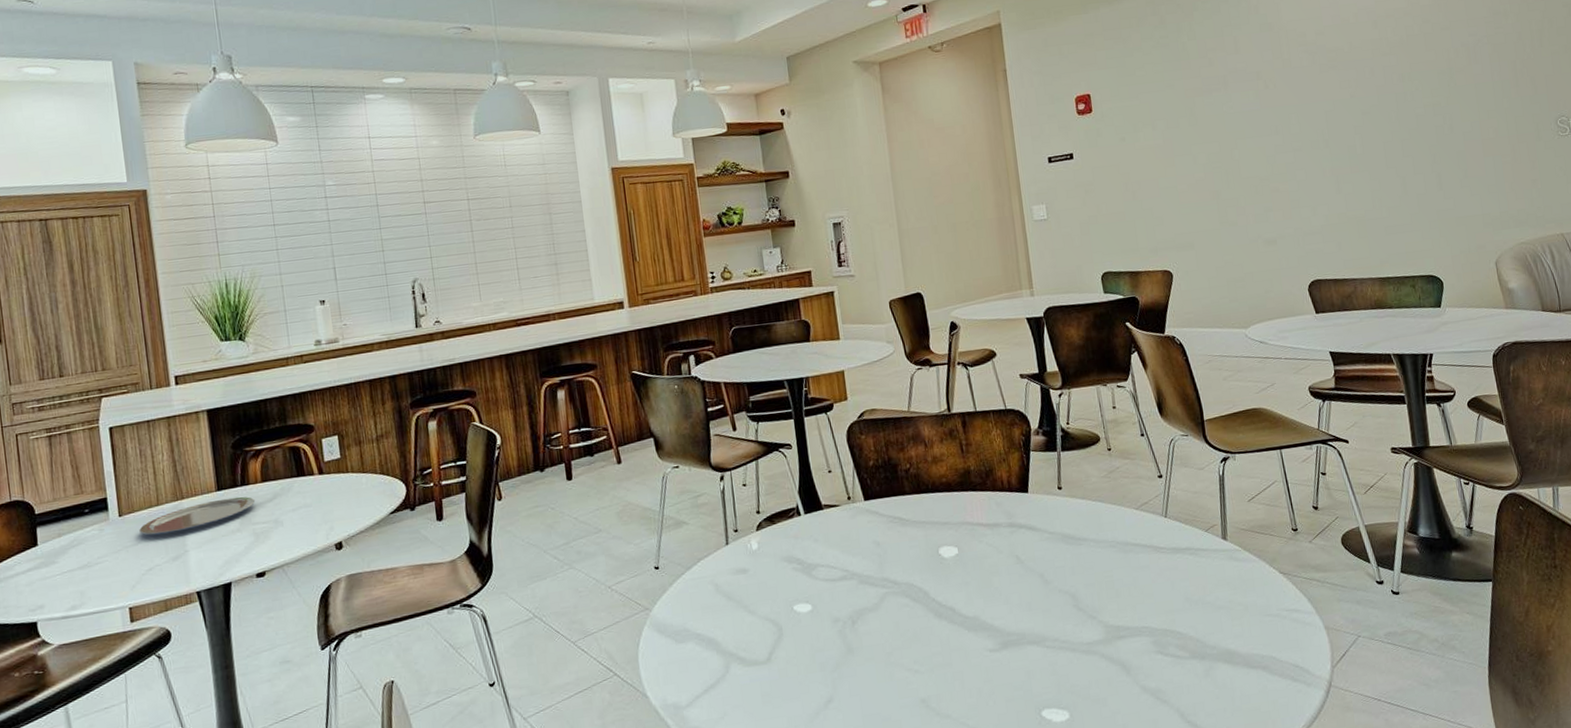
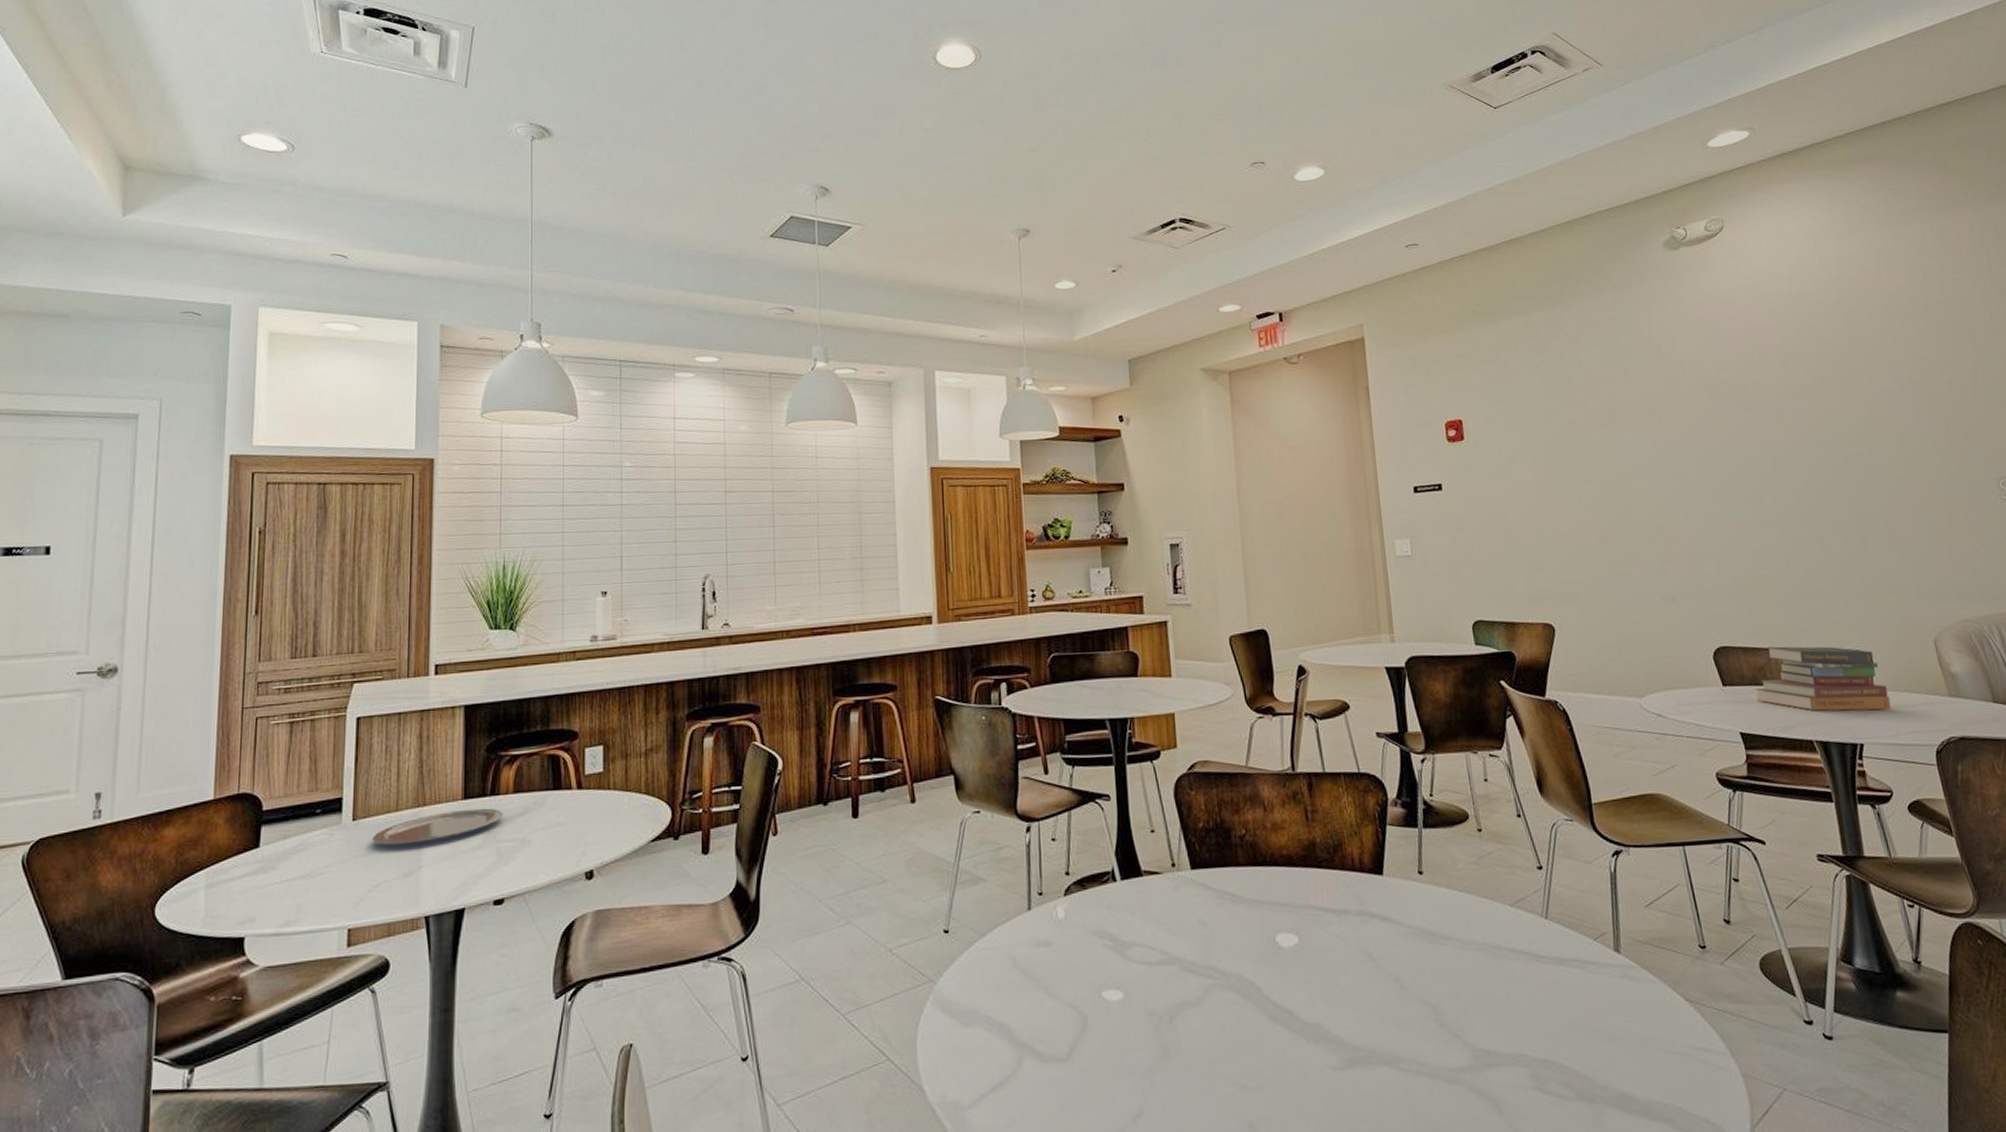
books: none [1343,273,1457,329] -> present [1755,646,1892,711]

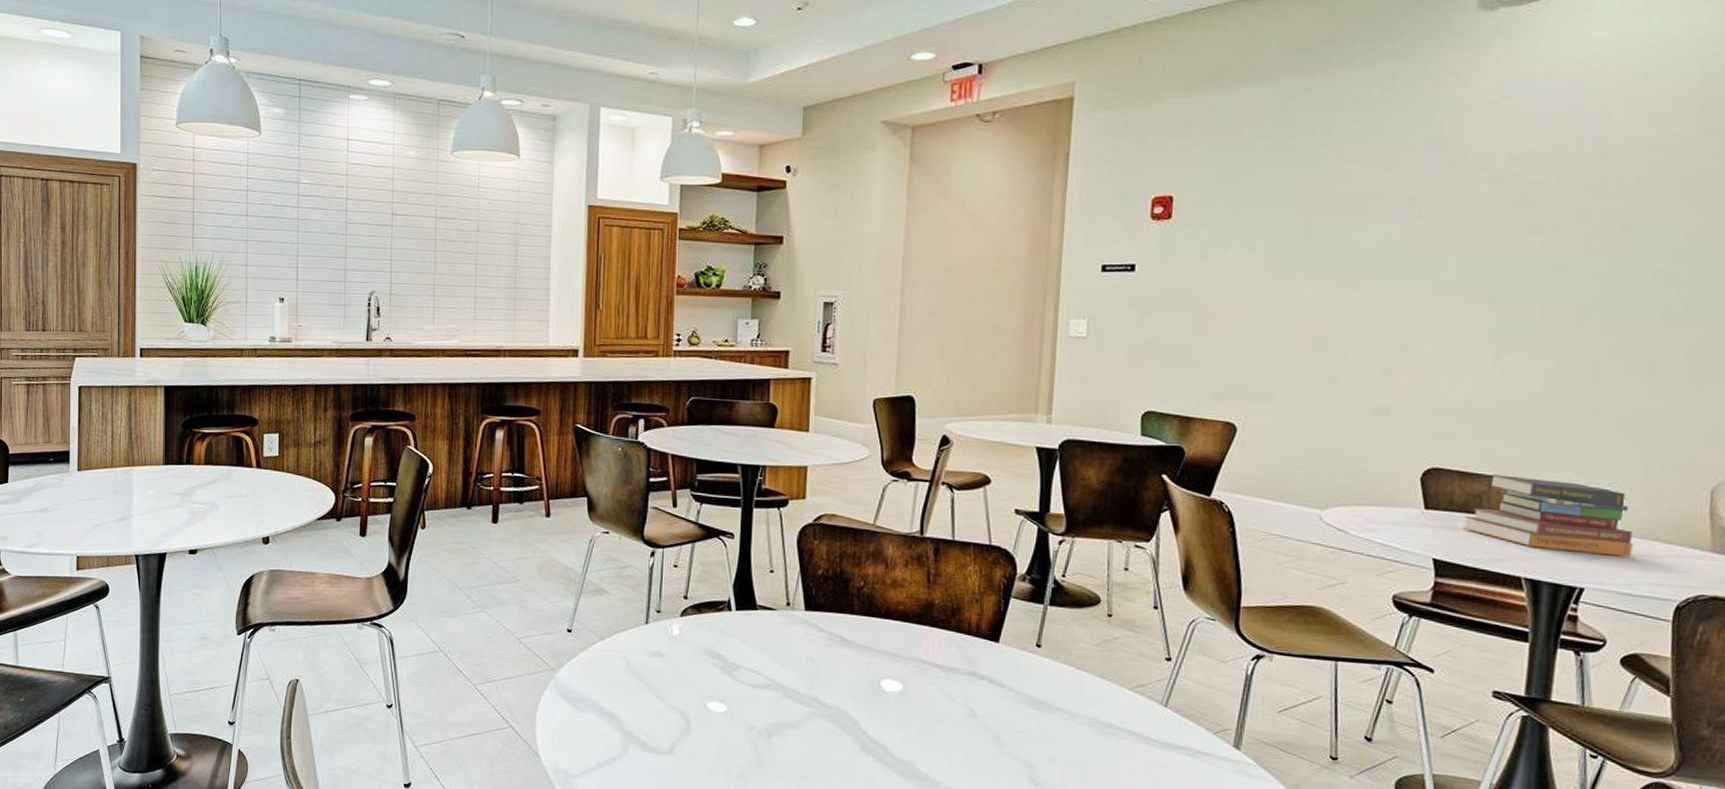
plate: present [372,808,504,846] -> none [93,473,197,497]

